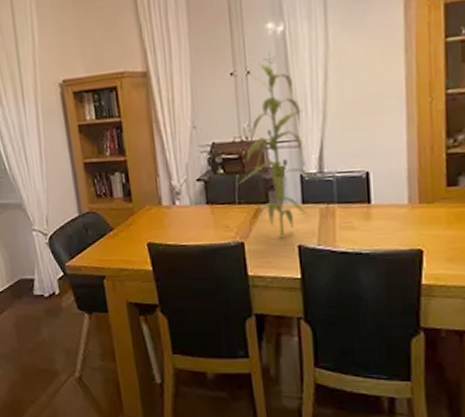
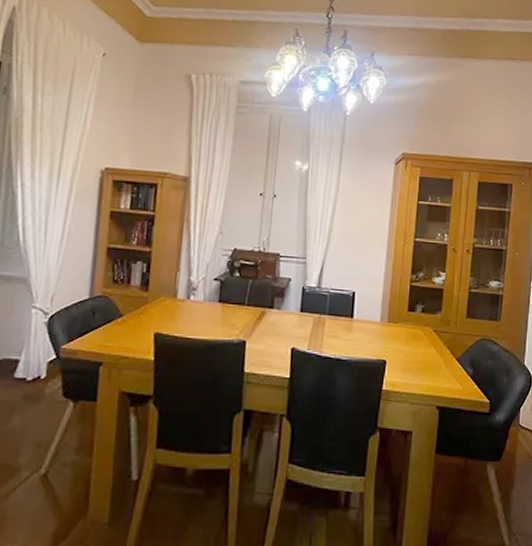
plant: present [239,53,318,237] -> none [251,184,316,339]

